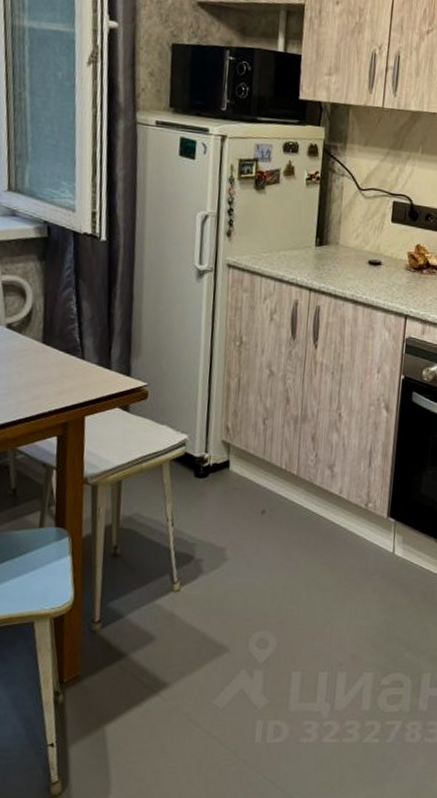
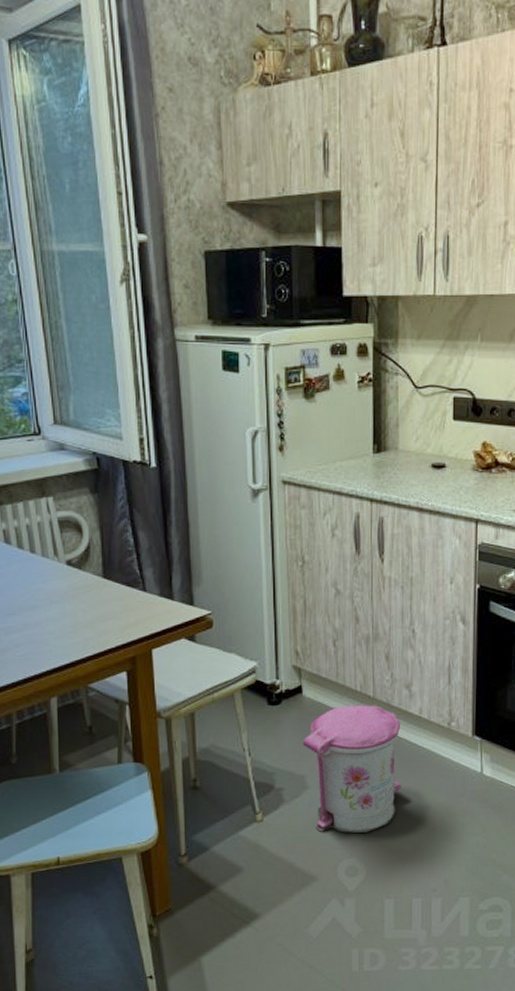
trash can: none [225,482,321,606] -> present [302,705,402,833]

